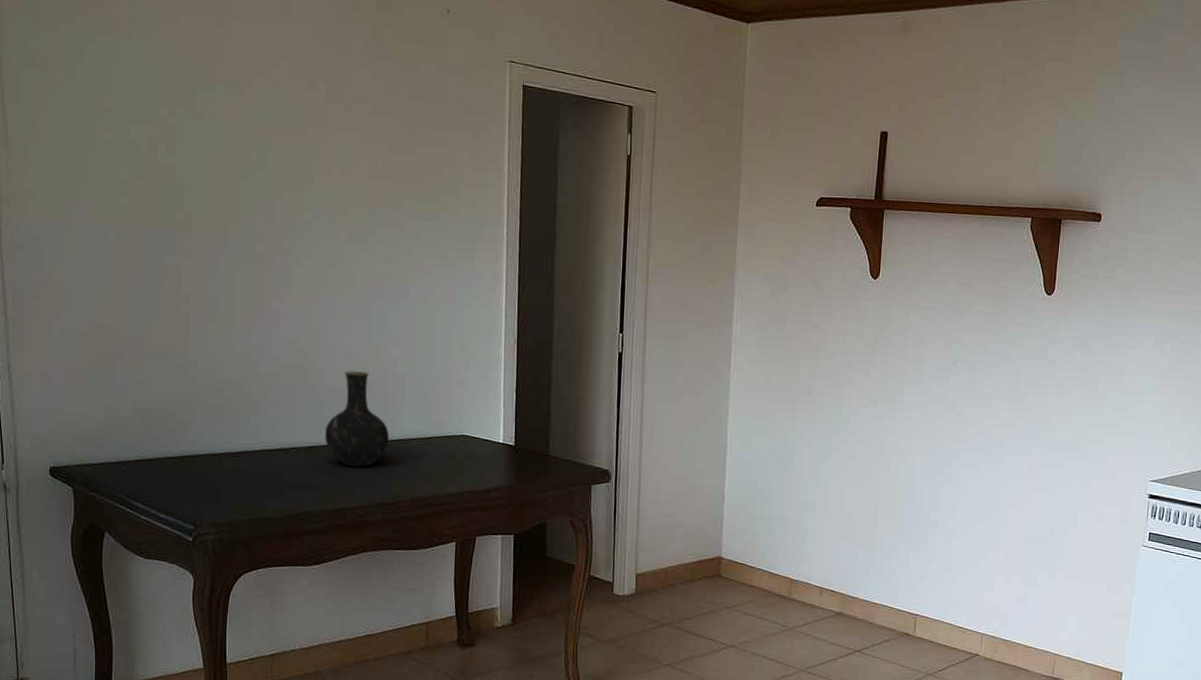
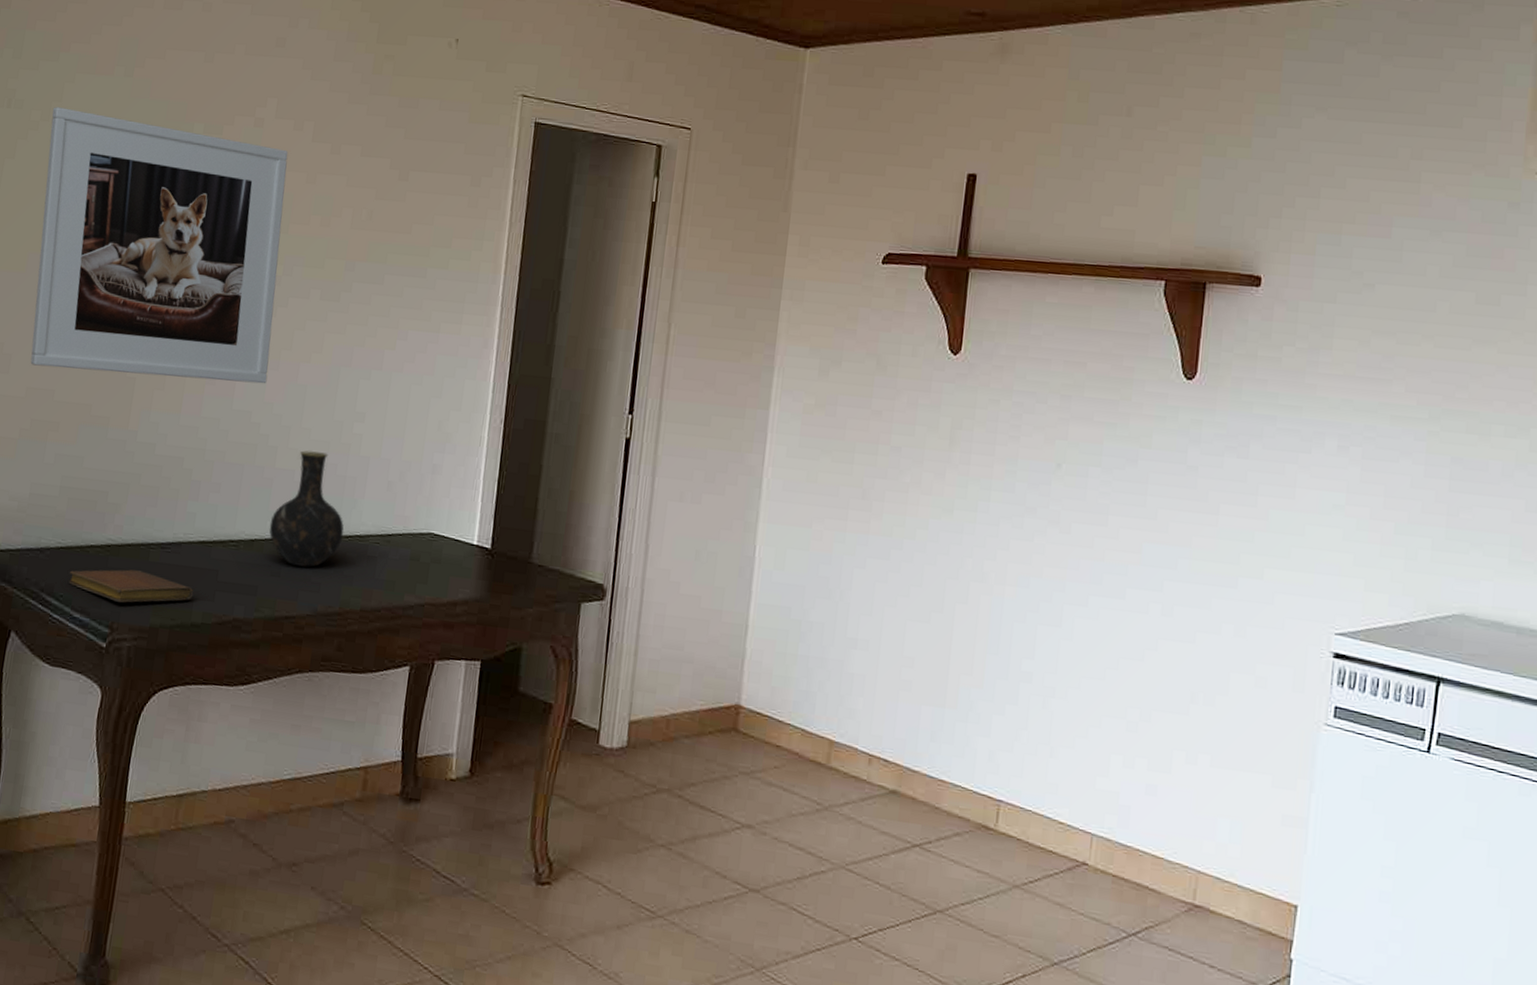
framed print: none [76,67,309,316] -> present [30,107,289,384]
notebook: none [150,476,265,504] -> present [68,569,194,603]

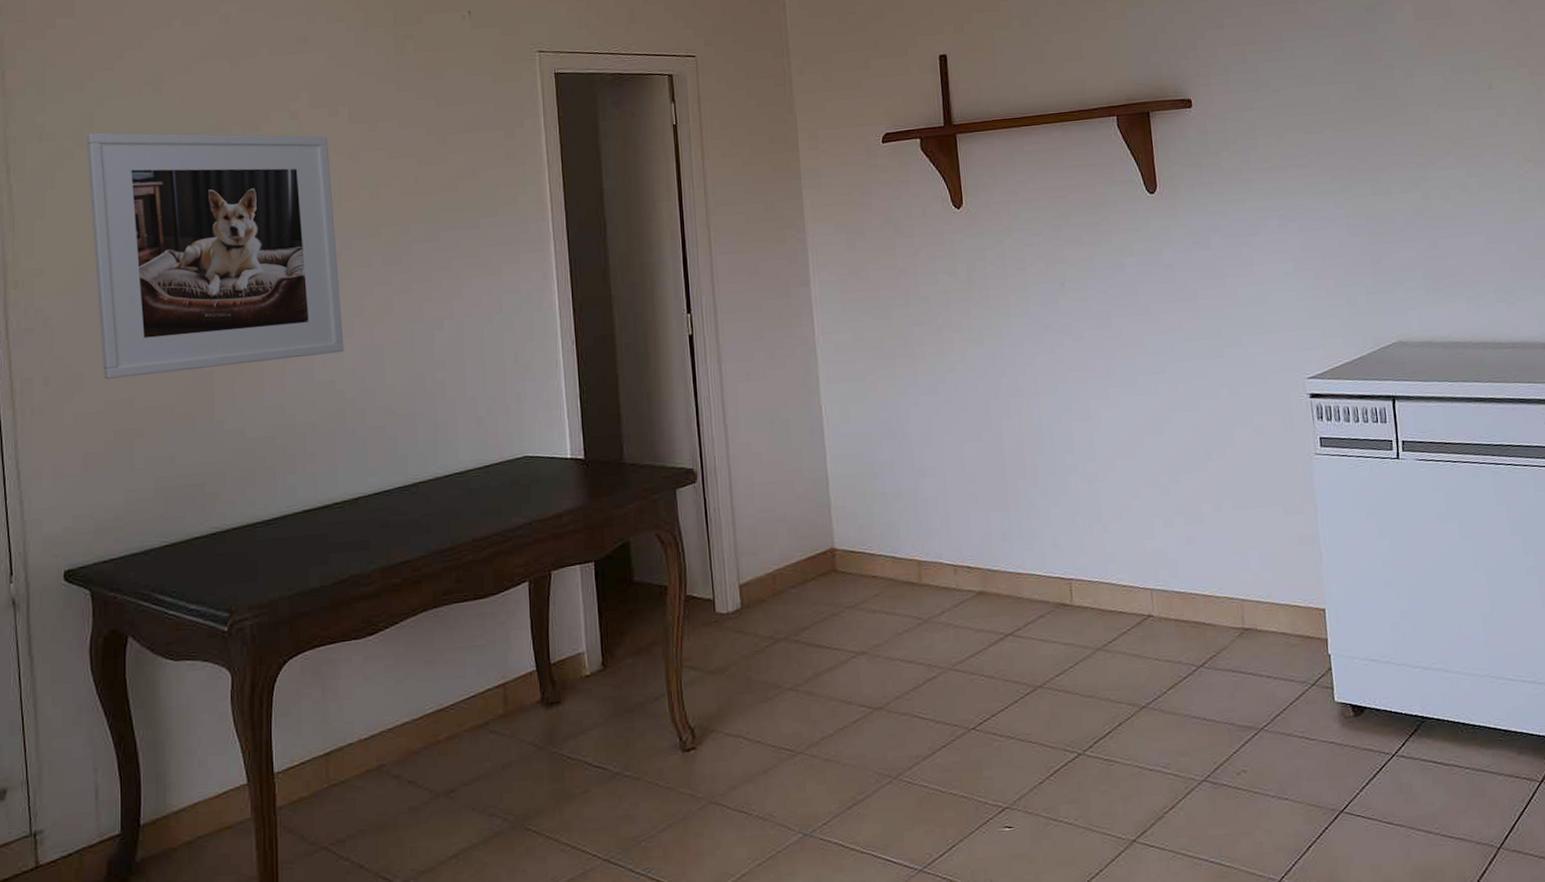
notebook: present [68,569,194,603] -> none [178,550,307,585]
vase: present [269,450,345,567] -> none [370,404,444,514]

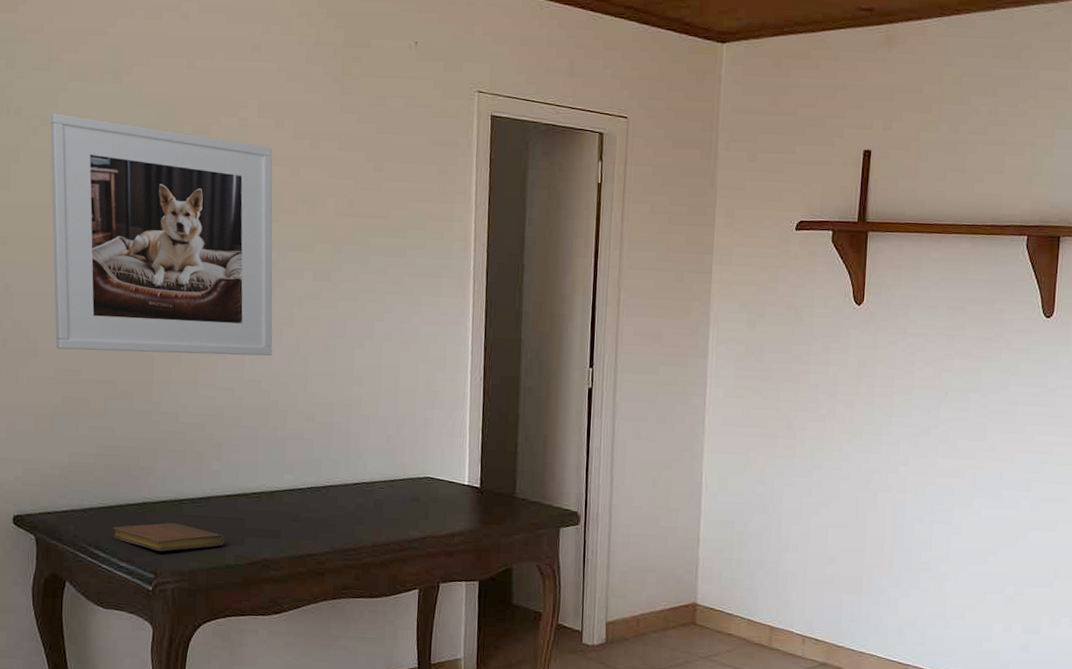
notebook: none [178,550,307,585] -> present [112,523,225,551]

